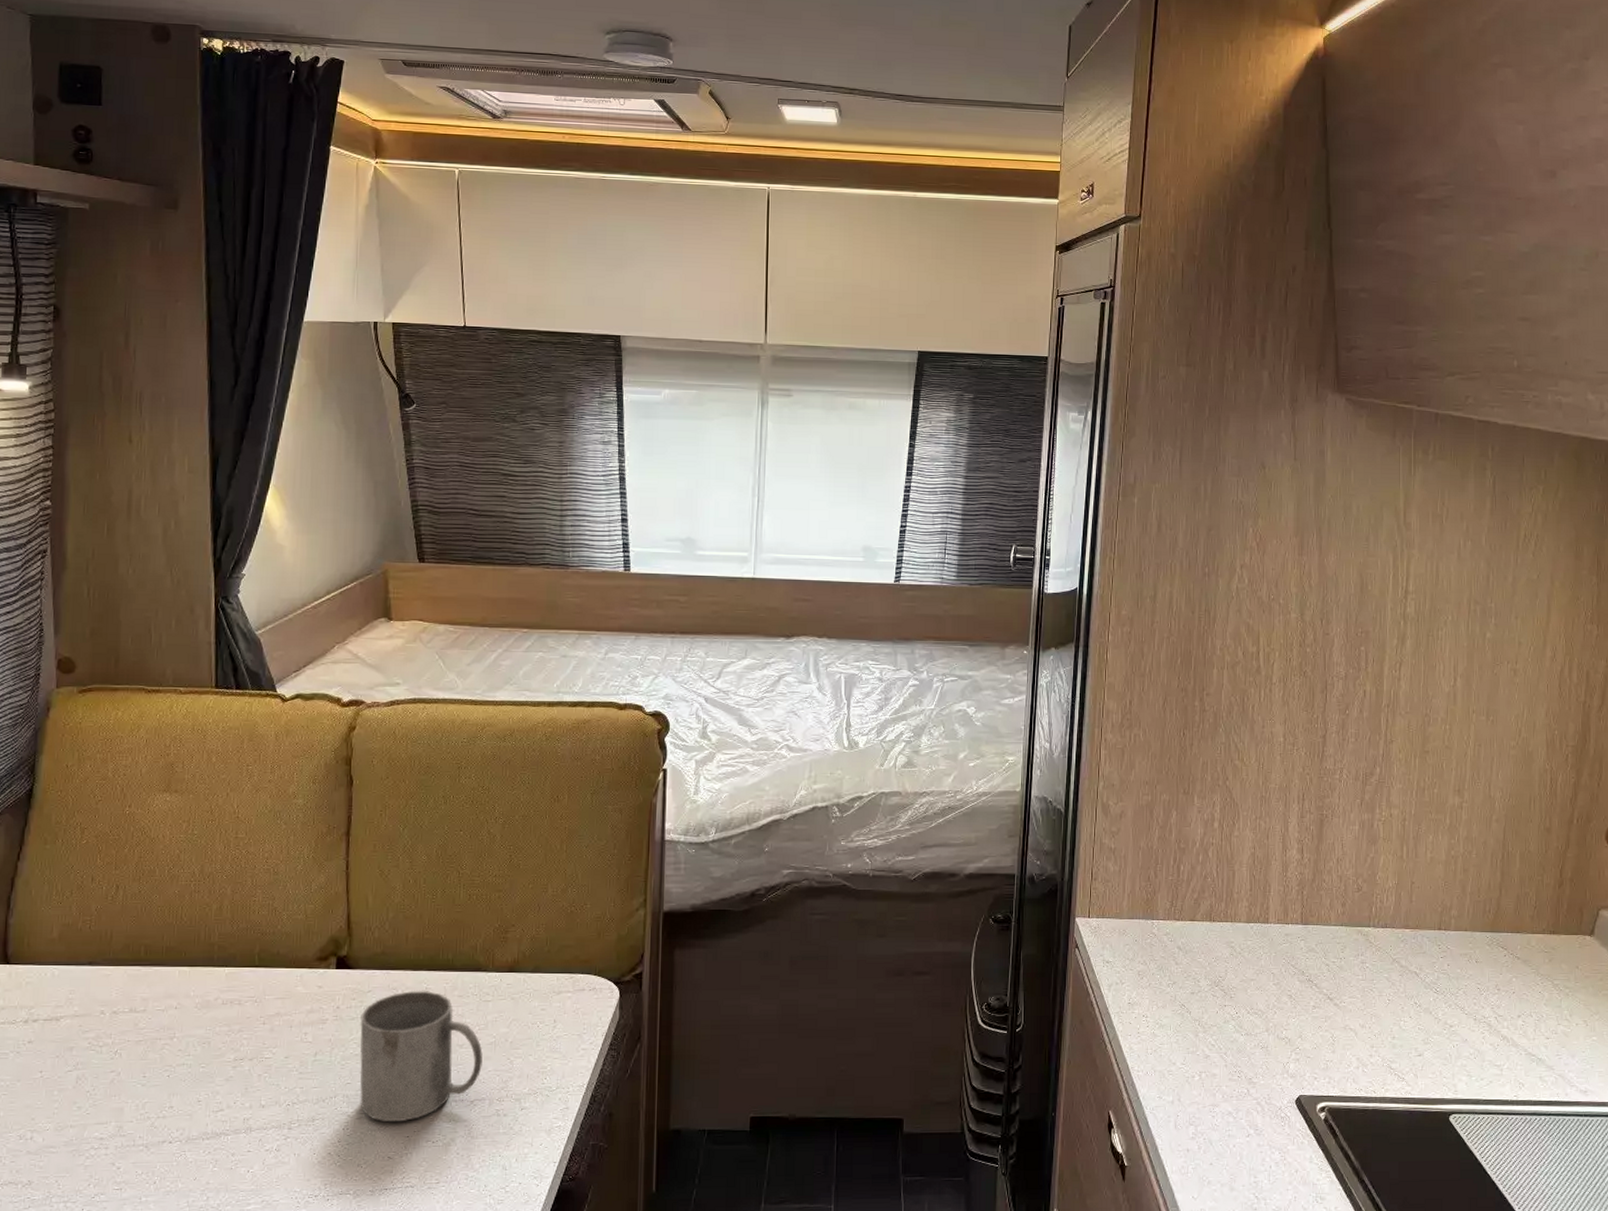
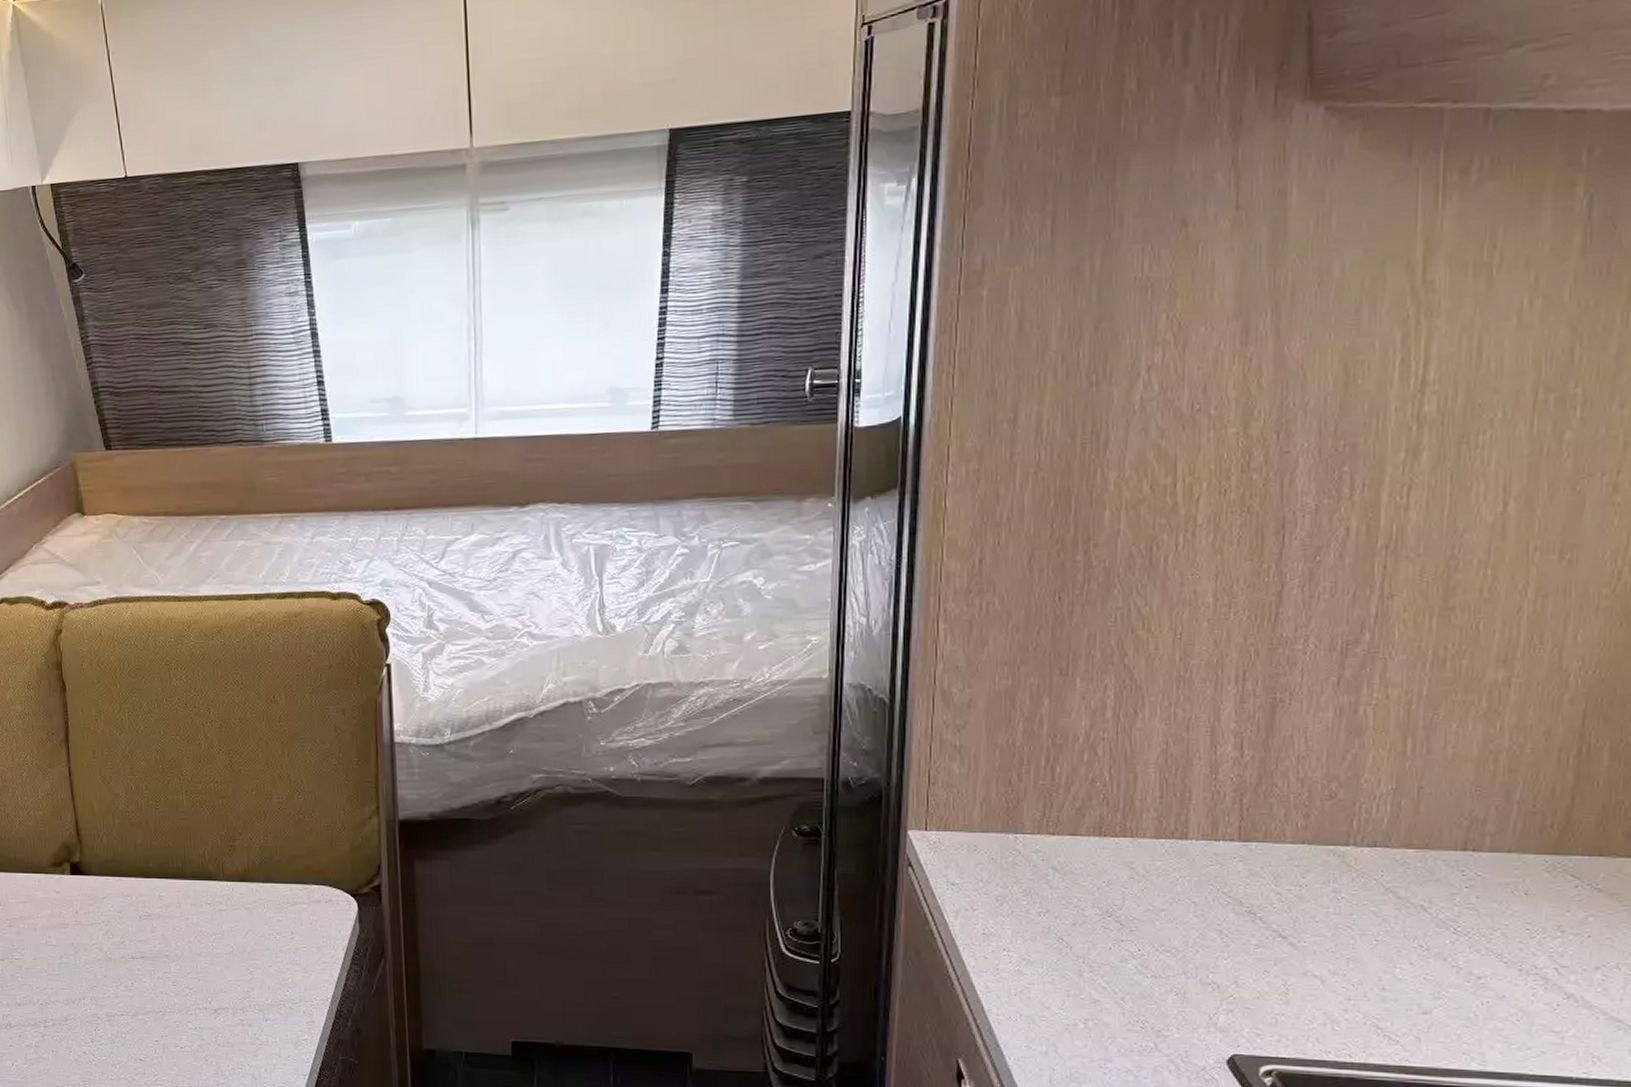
mug: present [359,990,483,1123] -> none [99,897,222,1026]

